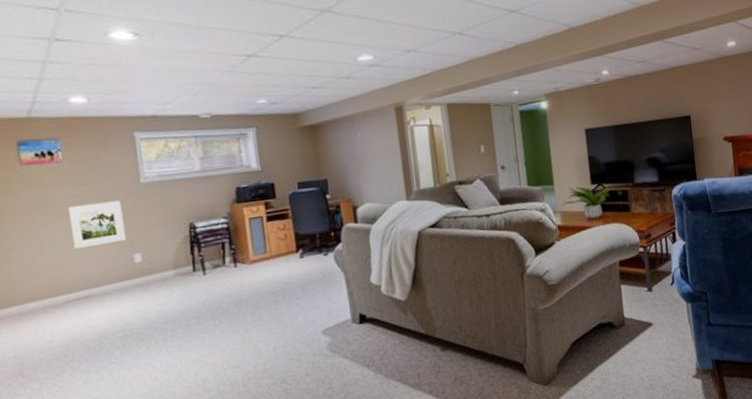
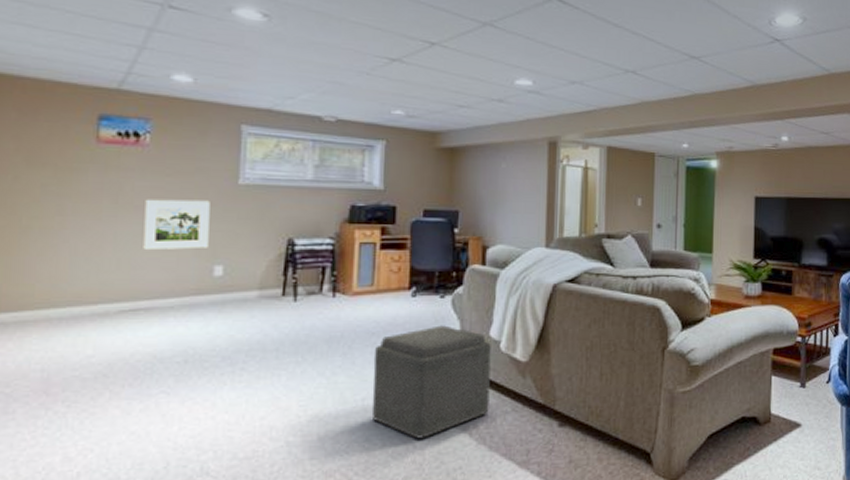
ottoman: none [276,278,381,376] -> present [371,325,491,439]

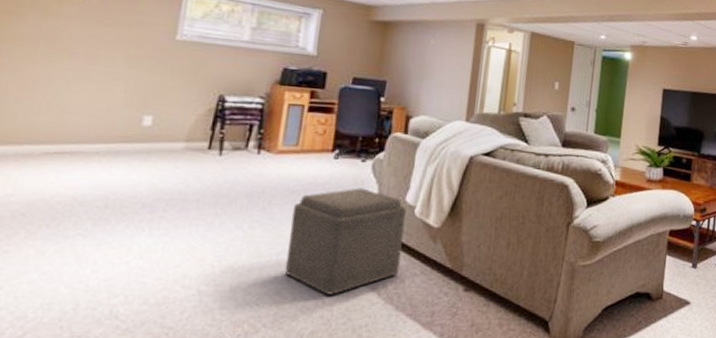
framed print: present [143,199,210,251] -> none [75,47,146,98]

